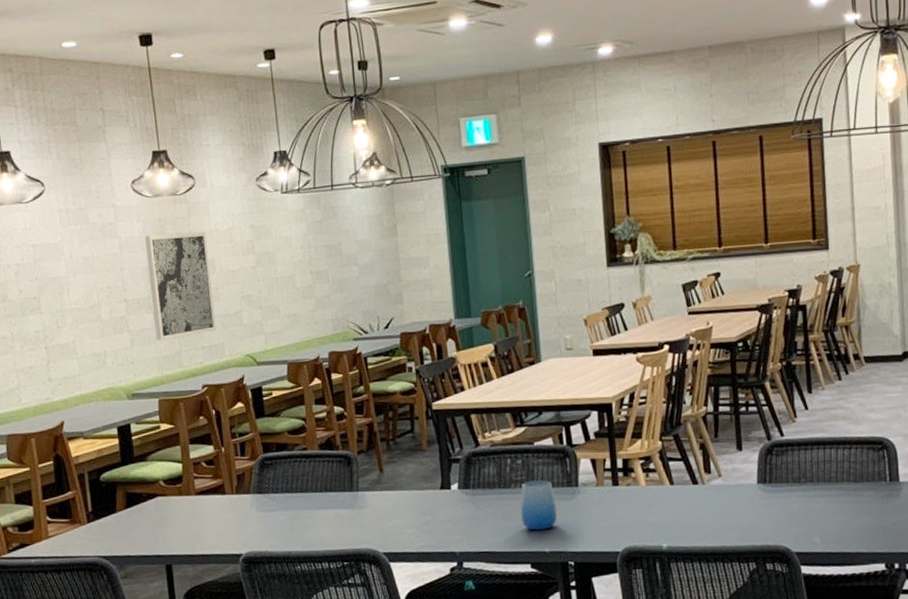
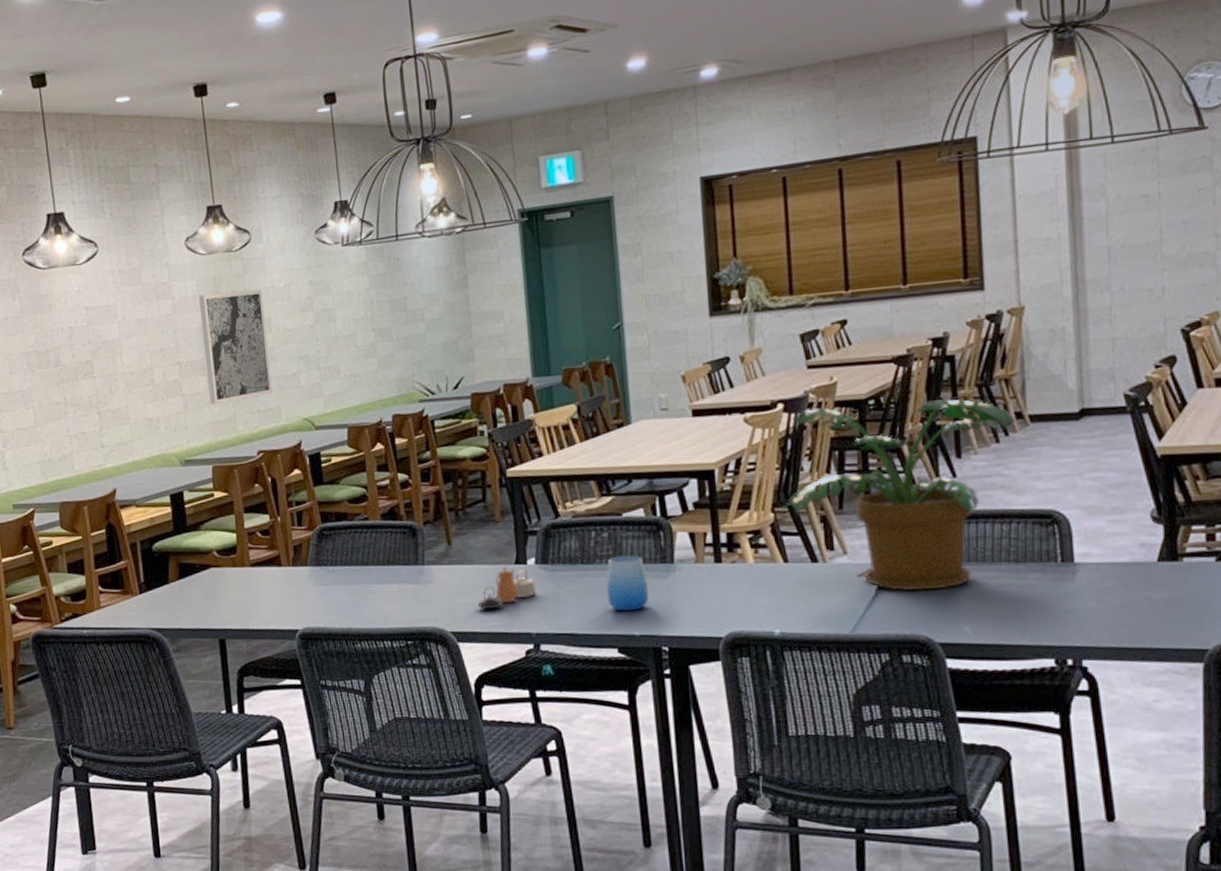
teapot: none [407,491,460,532] -> present [477,566,537,610]
potted plant: none [674,342,854,508] -> present [789,398,1016,591]

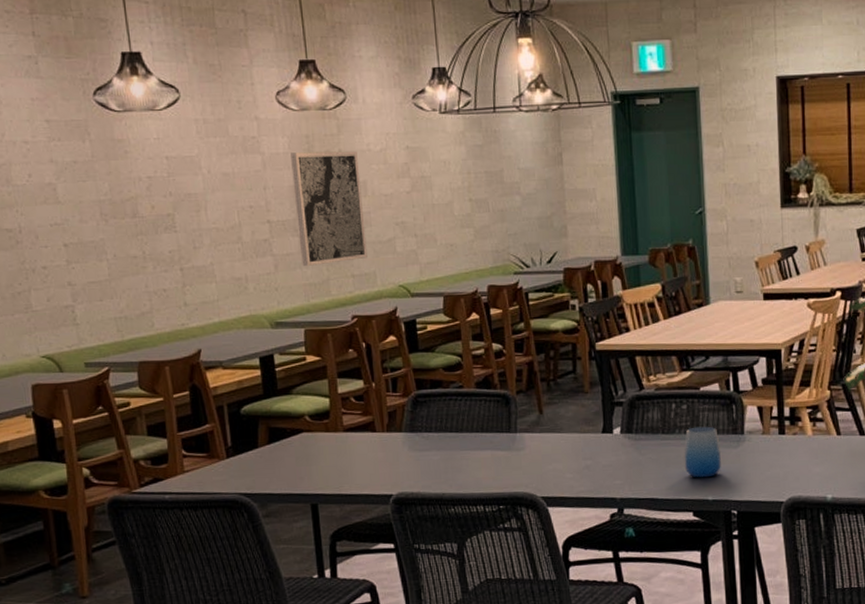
teapot: present [477,566,537,610] -> none [566,434,622,476]

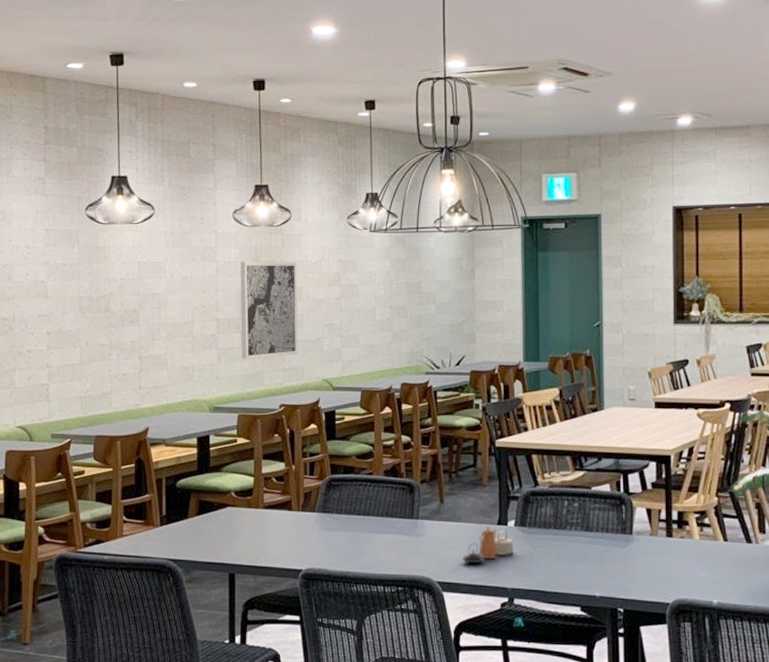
teapot: none [566,434,622,476] -> present [462,525,515,564]
cup: present [685,426,721,478] -> none [575,524,609,574]

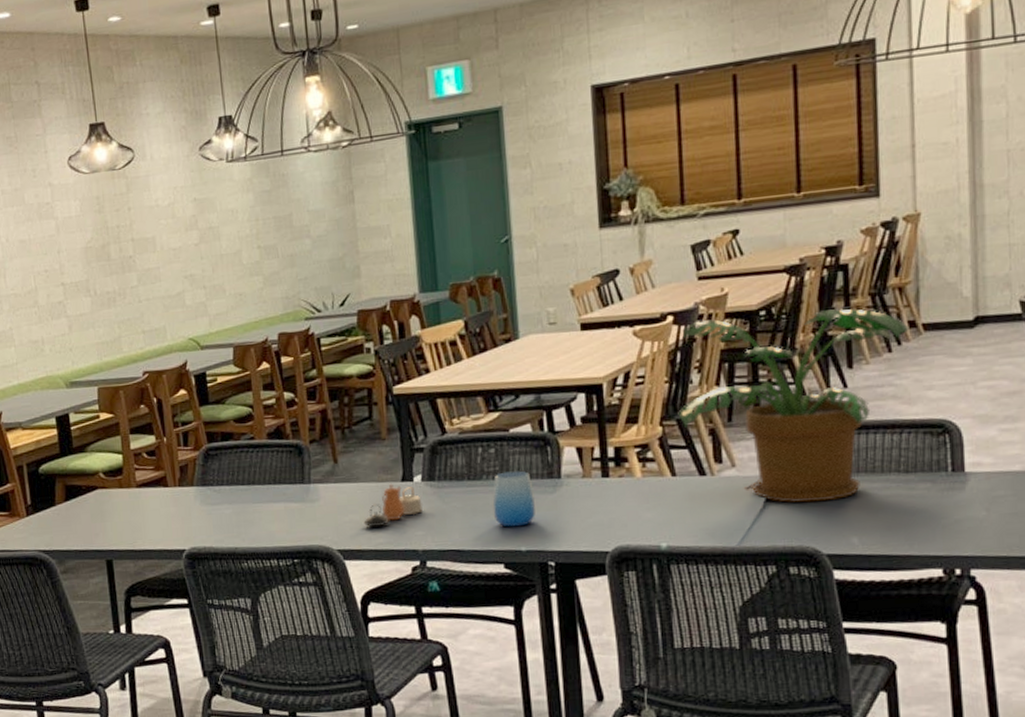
wall art: present [240,262,298,360] -> none [82,207,157,326]
cup: none [575,524,609,574] -> present [493,470,535,527]

